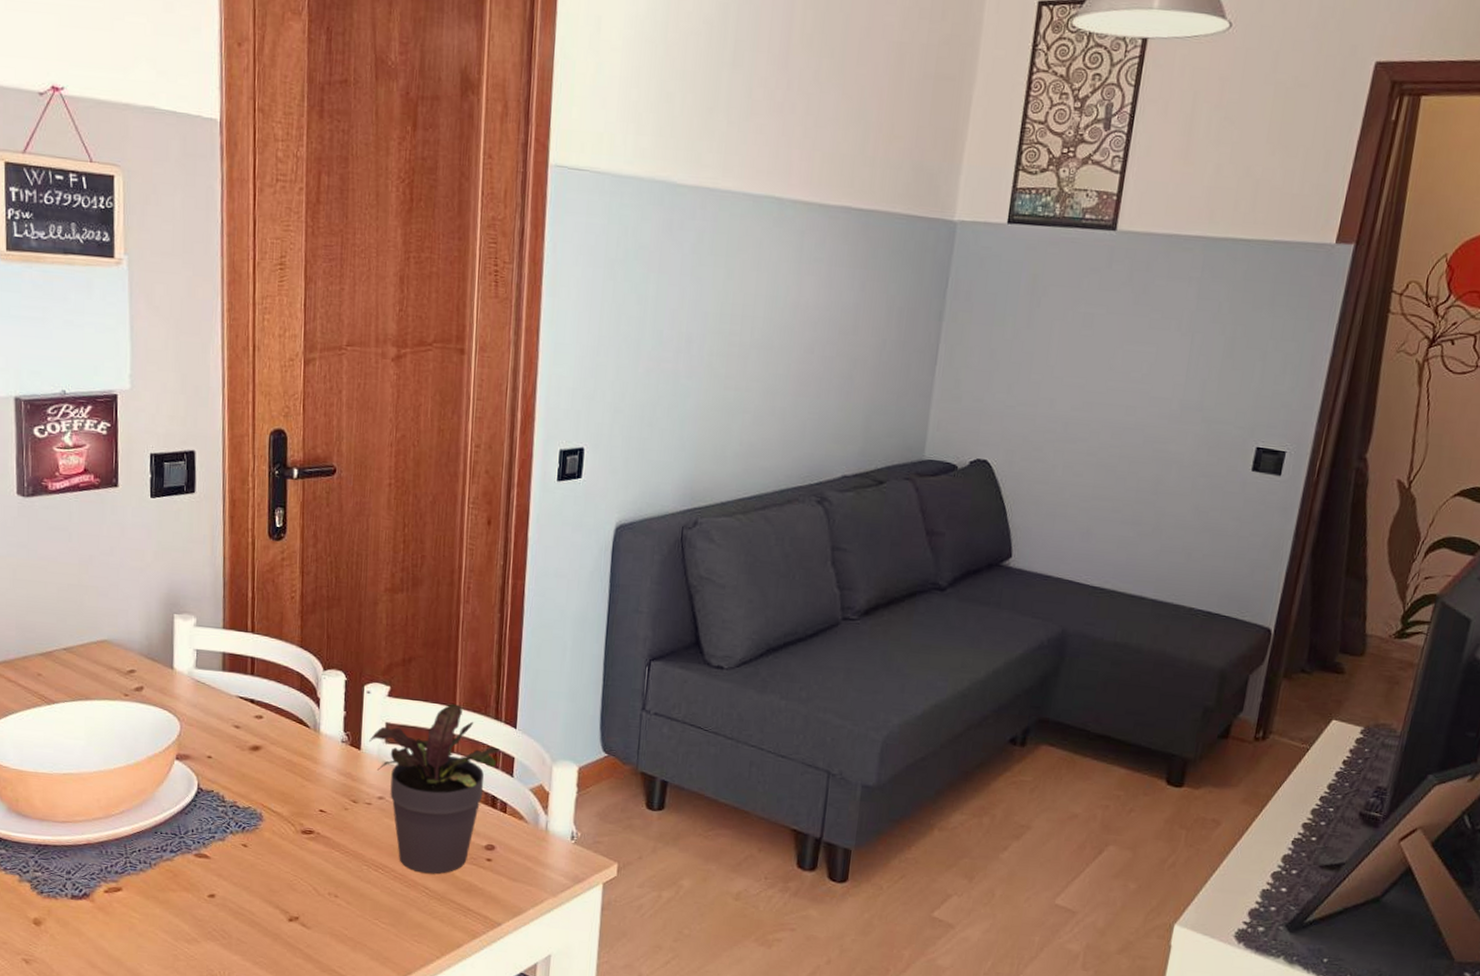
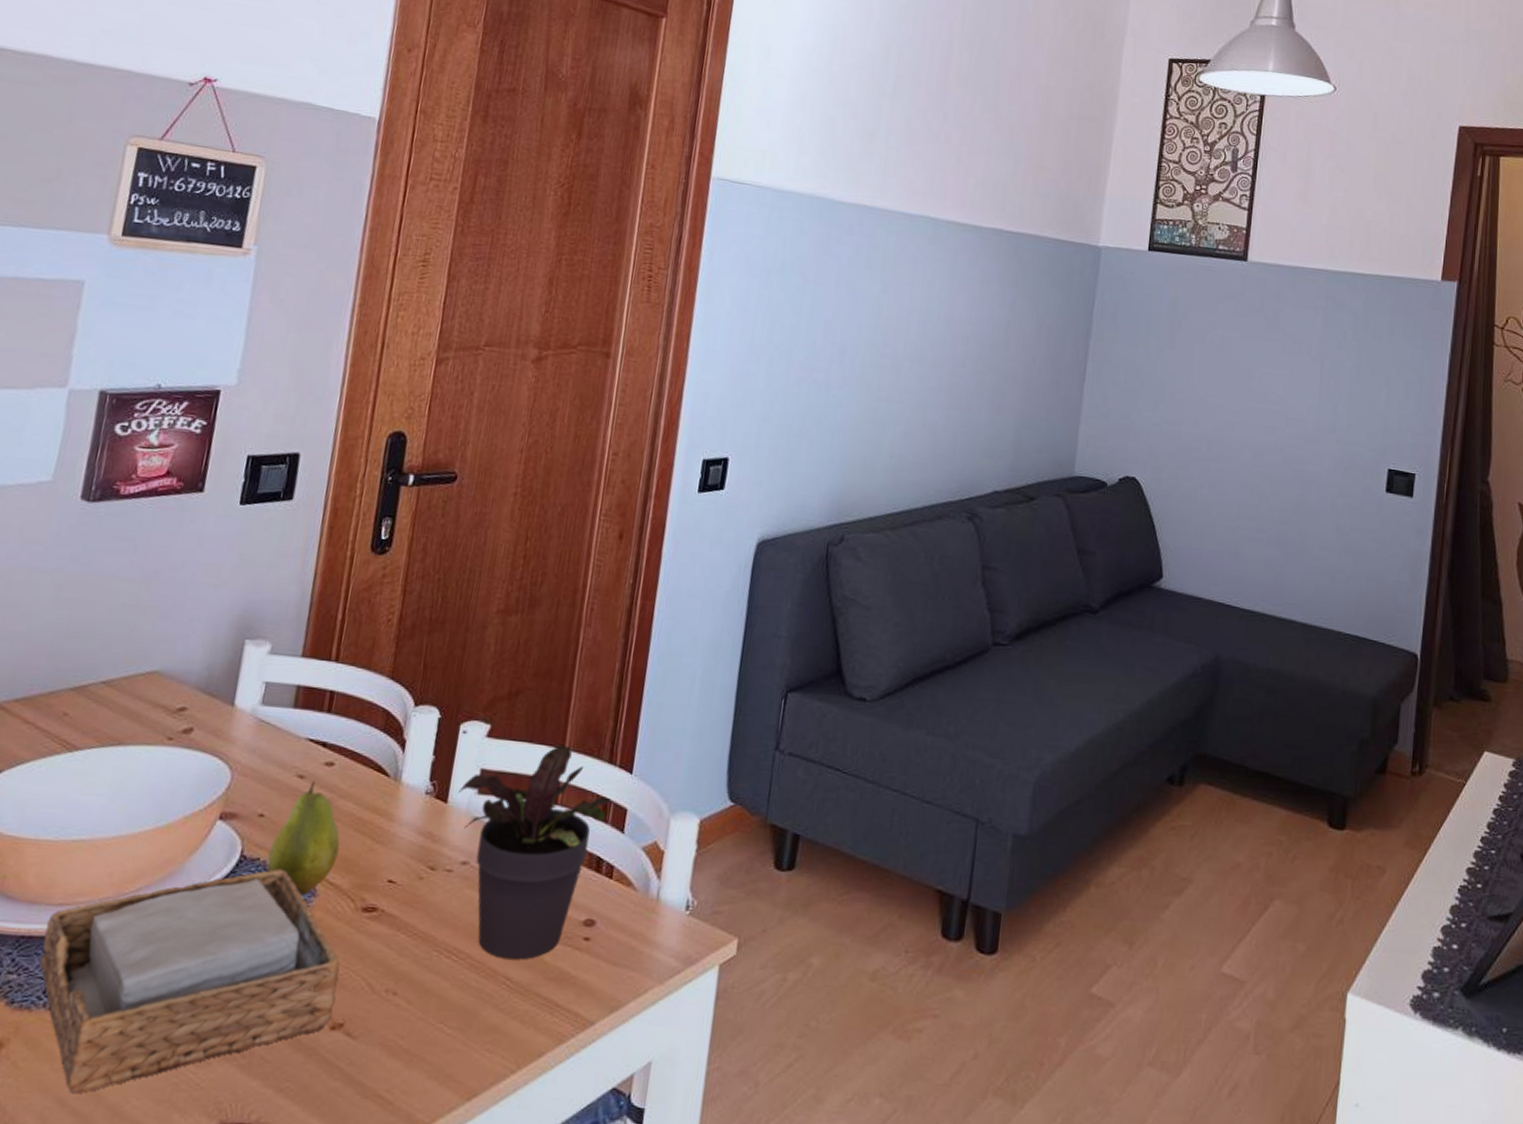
napkin holder: none [56,799,290,960] -> present [40,869,340,1094]
fruit: none [220,731,276,820] -> present [267,781,340,895]

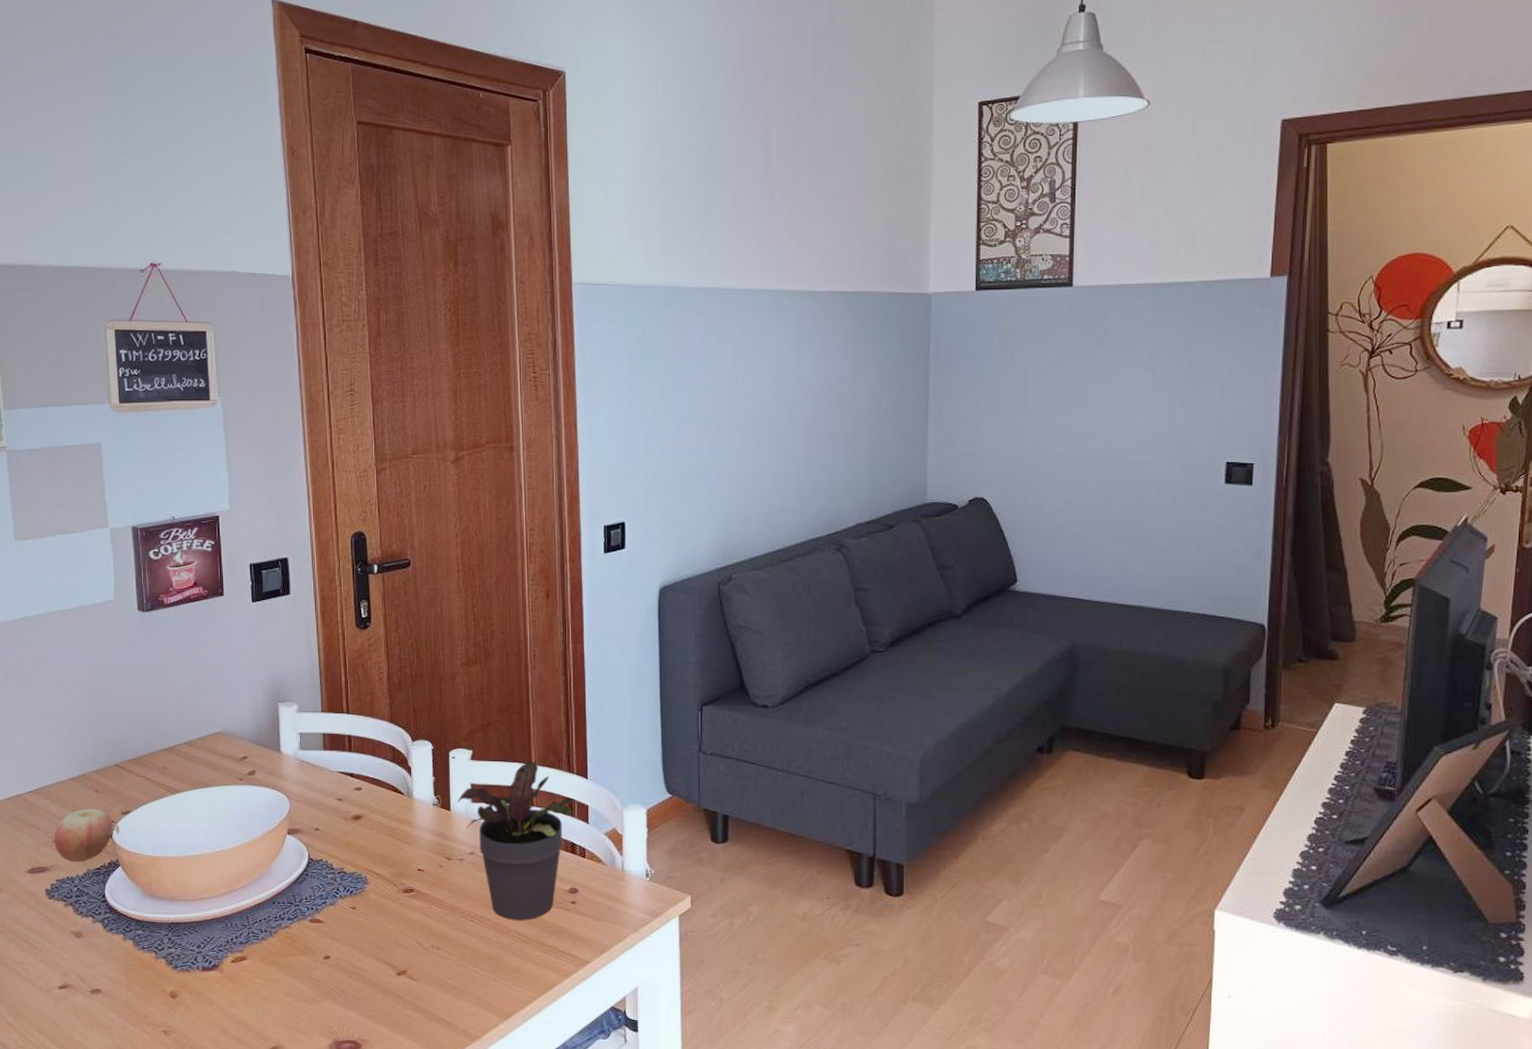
napkin holder: present [40,869,340,1094] -> none [186,866,397,1026]
fruit: present [267,781,340,895] -> none [328,802,378,884]

